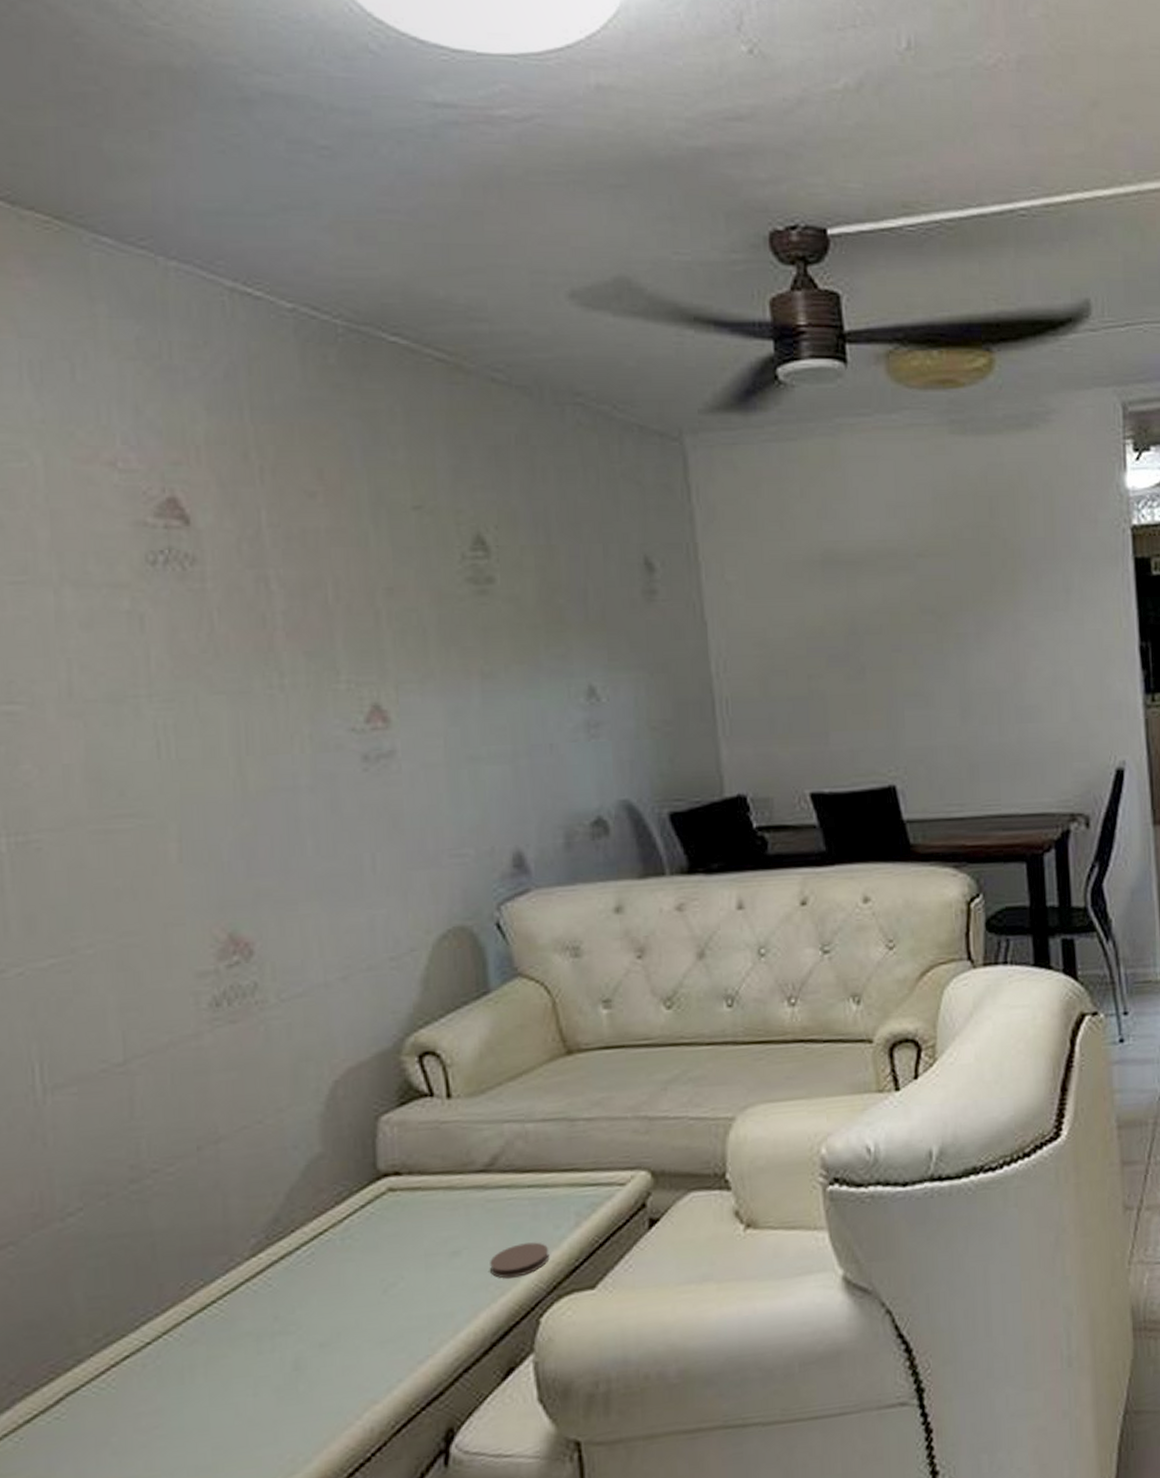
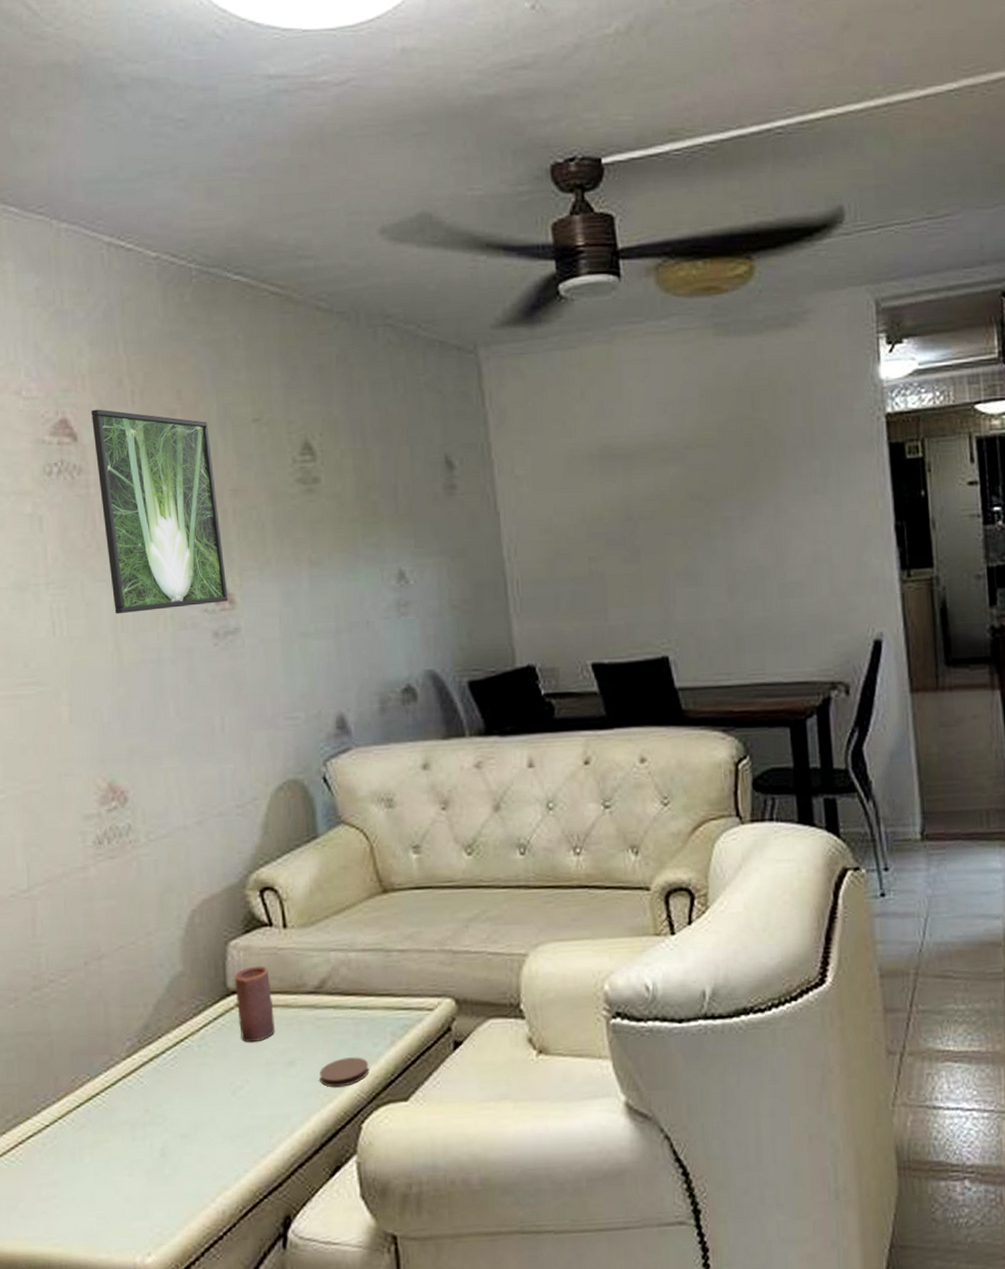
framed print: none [208,487,381,733] -> present [91,409,228,615]
candle: none [386,1142,436,1232] -> present [234,965,275,1042]

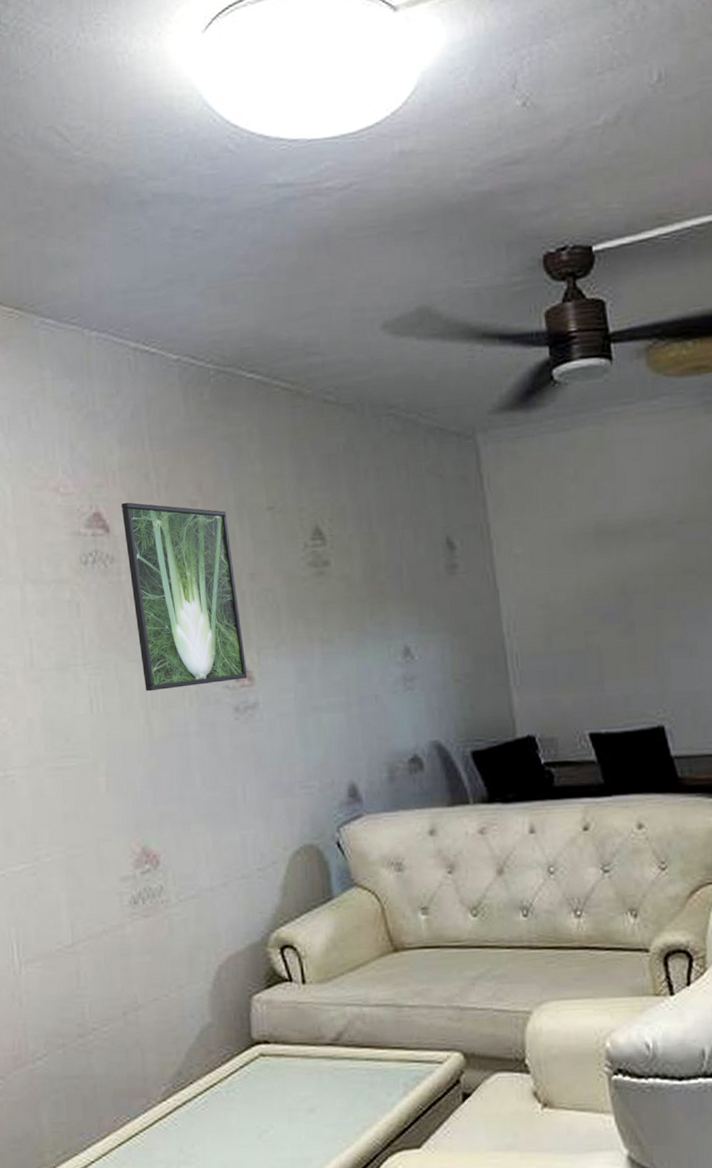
candle: present [234,965,275,1042] -> none [258,1018,296,1089]
coaster: present [320,1057,370,1088] -> none [338,1106,384,1134]

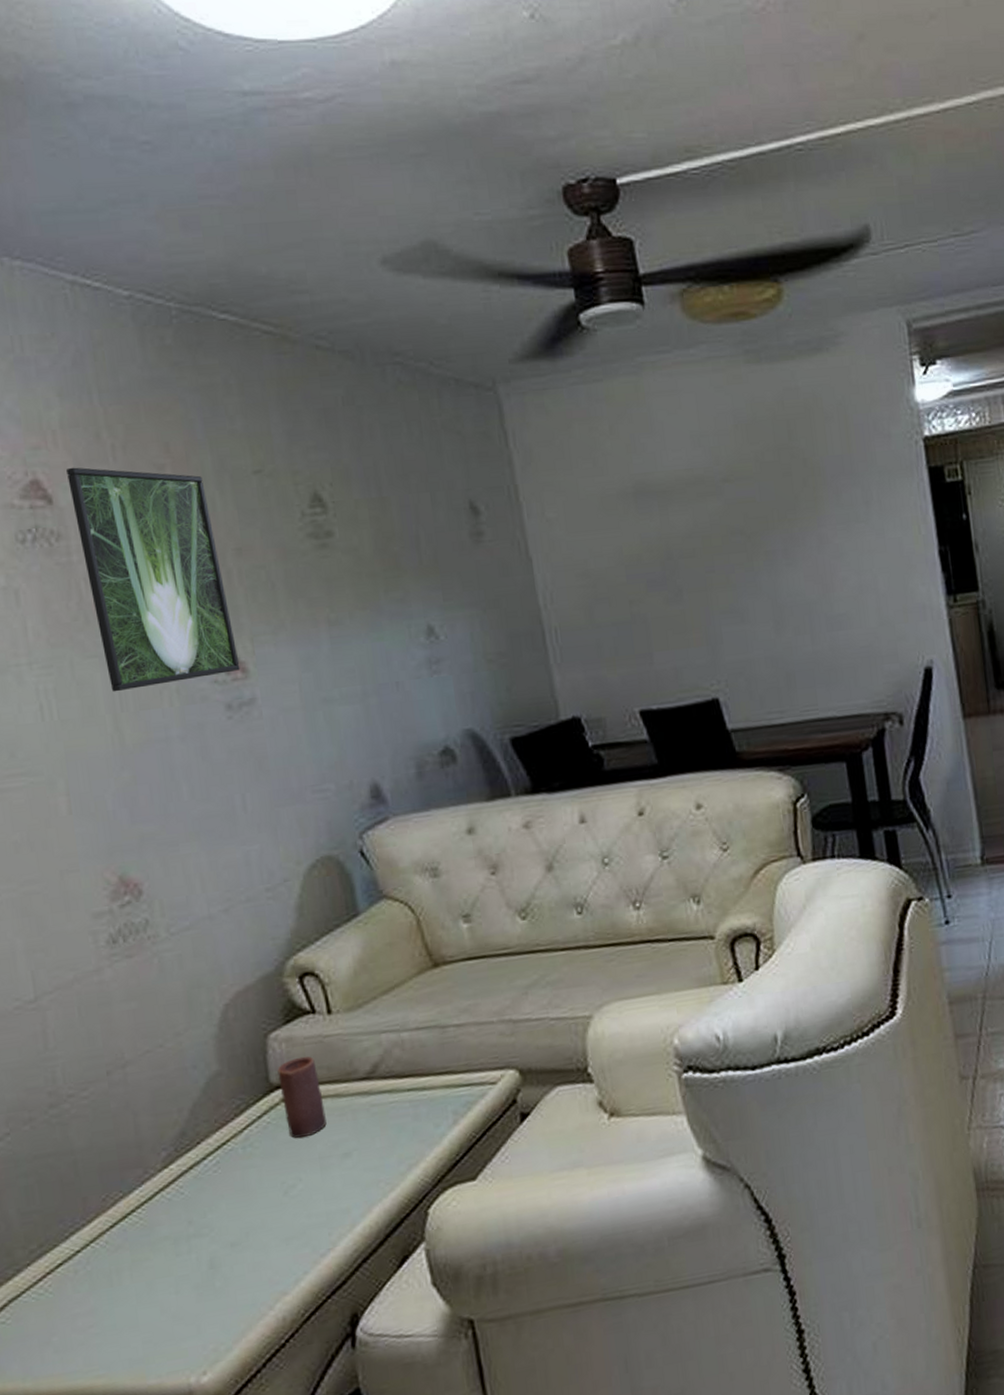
candle: none [258,1018,296,1089] -> present [277,1056,327,1138]

